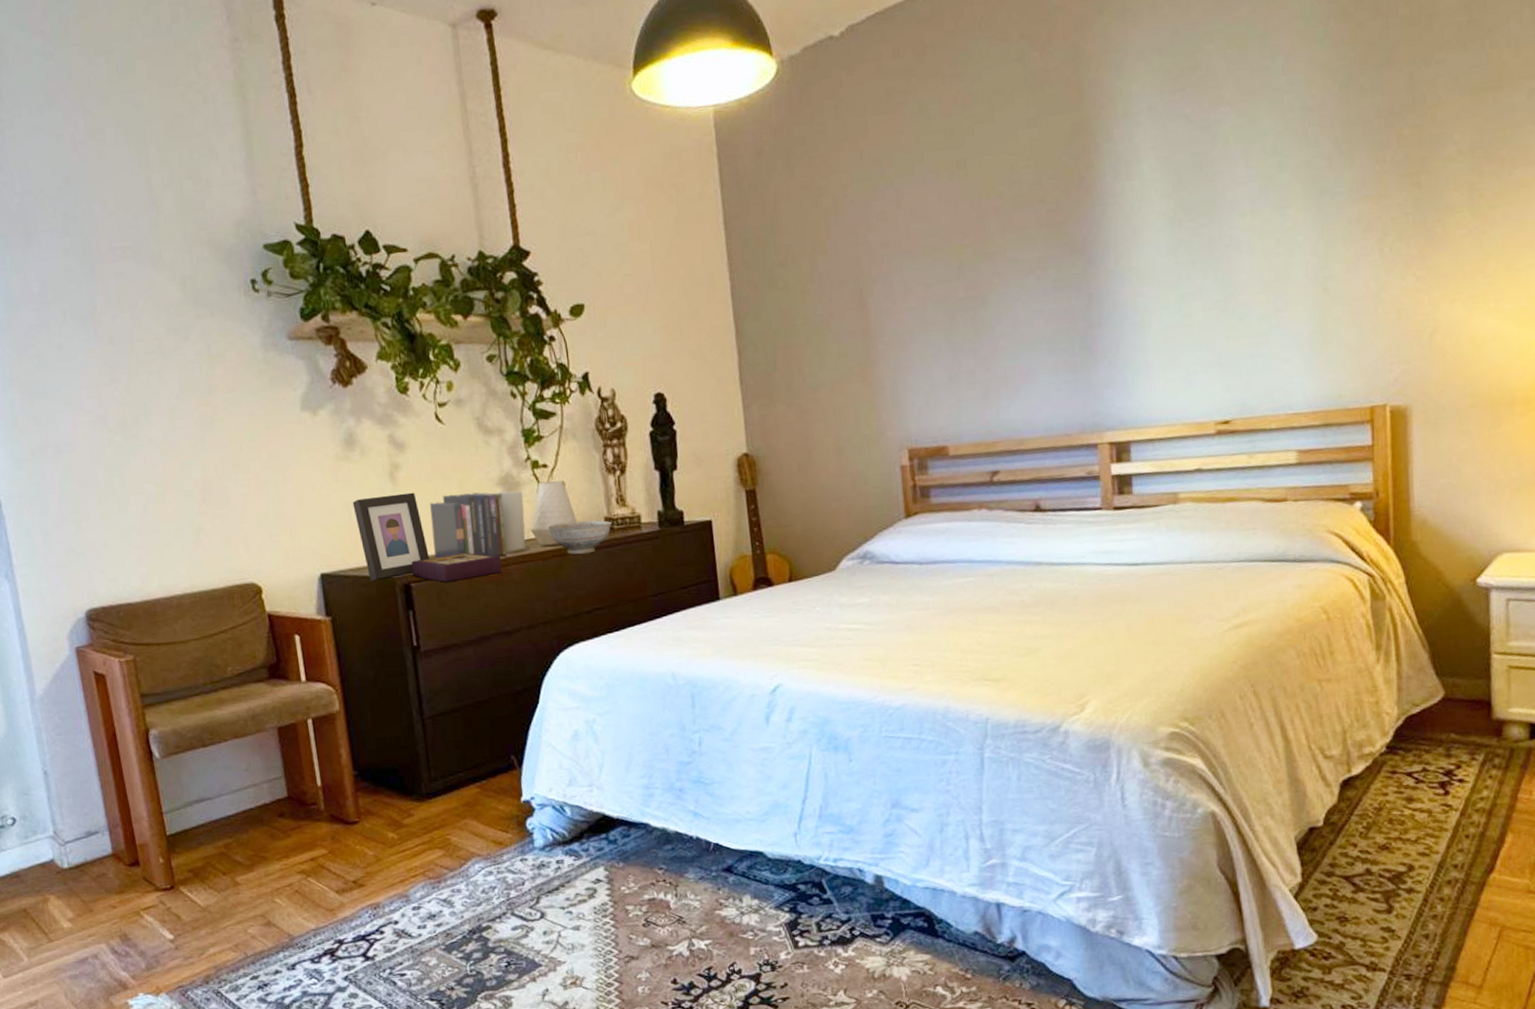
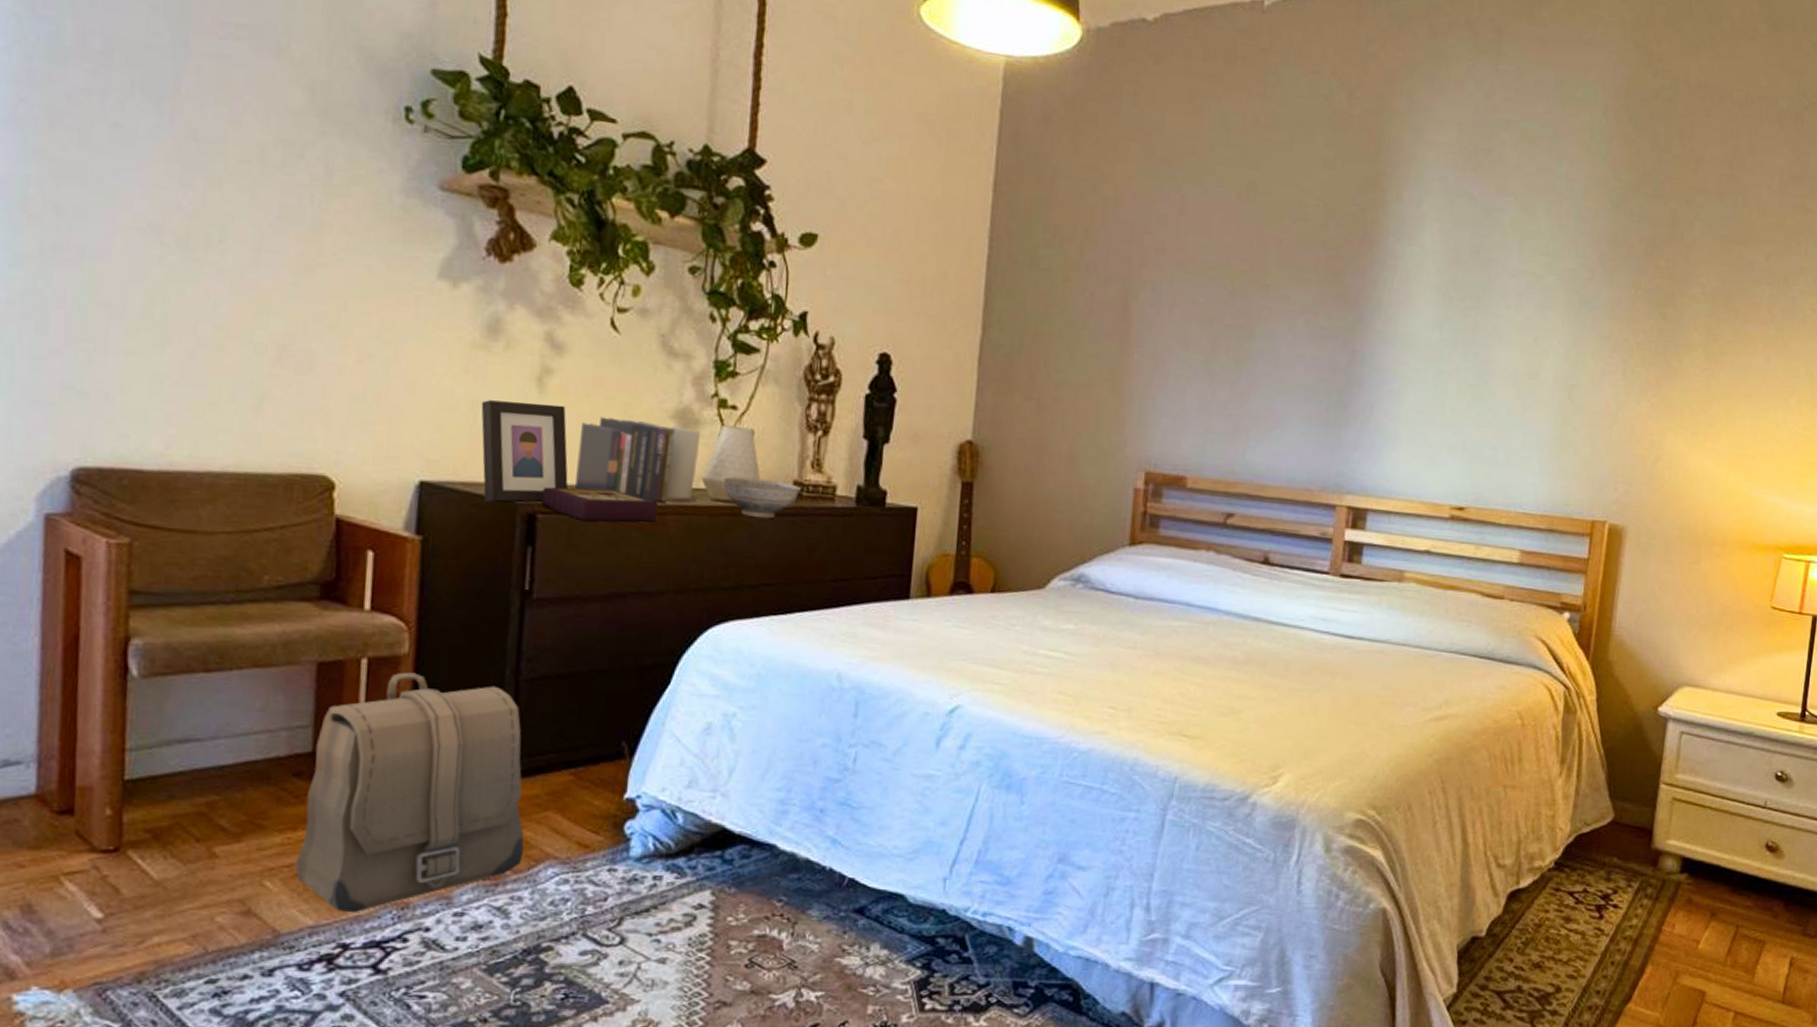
backpack: none [289,724,455,916] -> present [295,672,524,913]

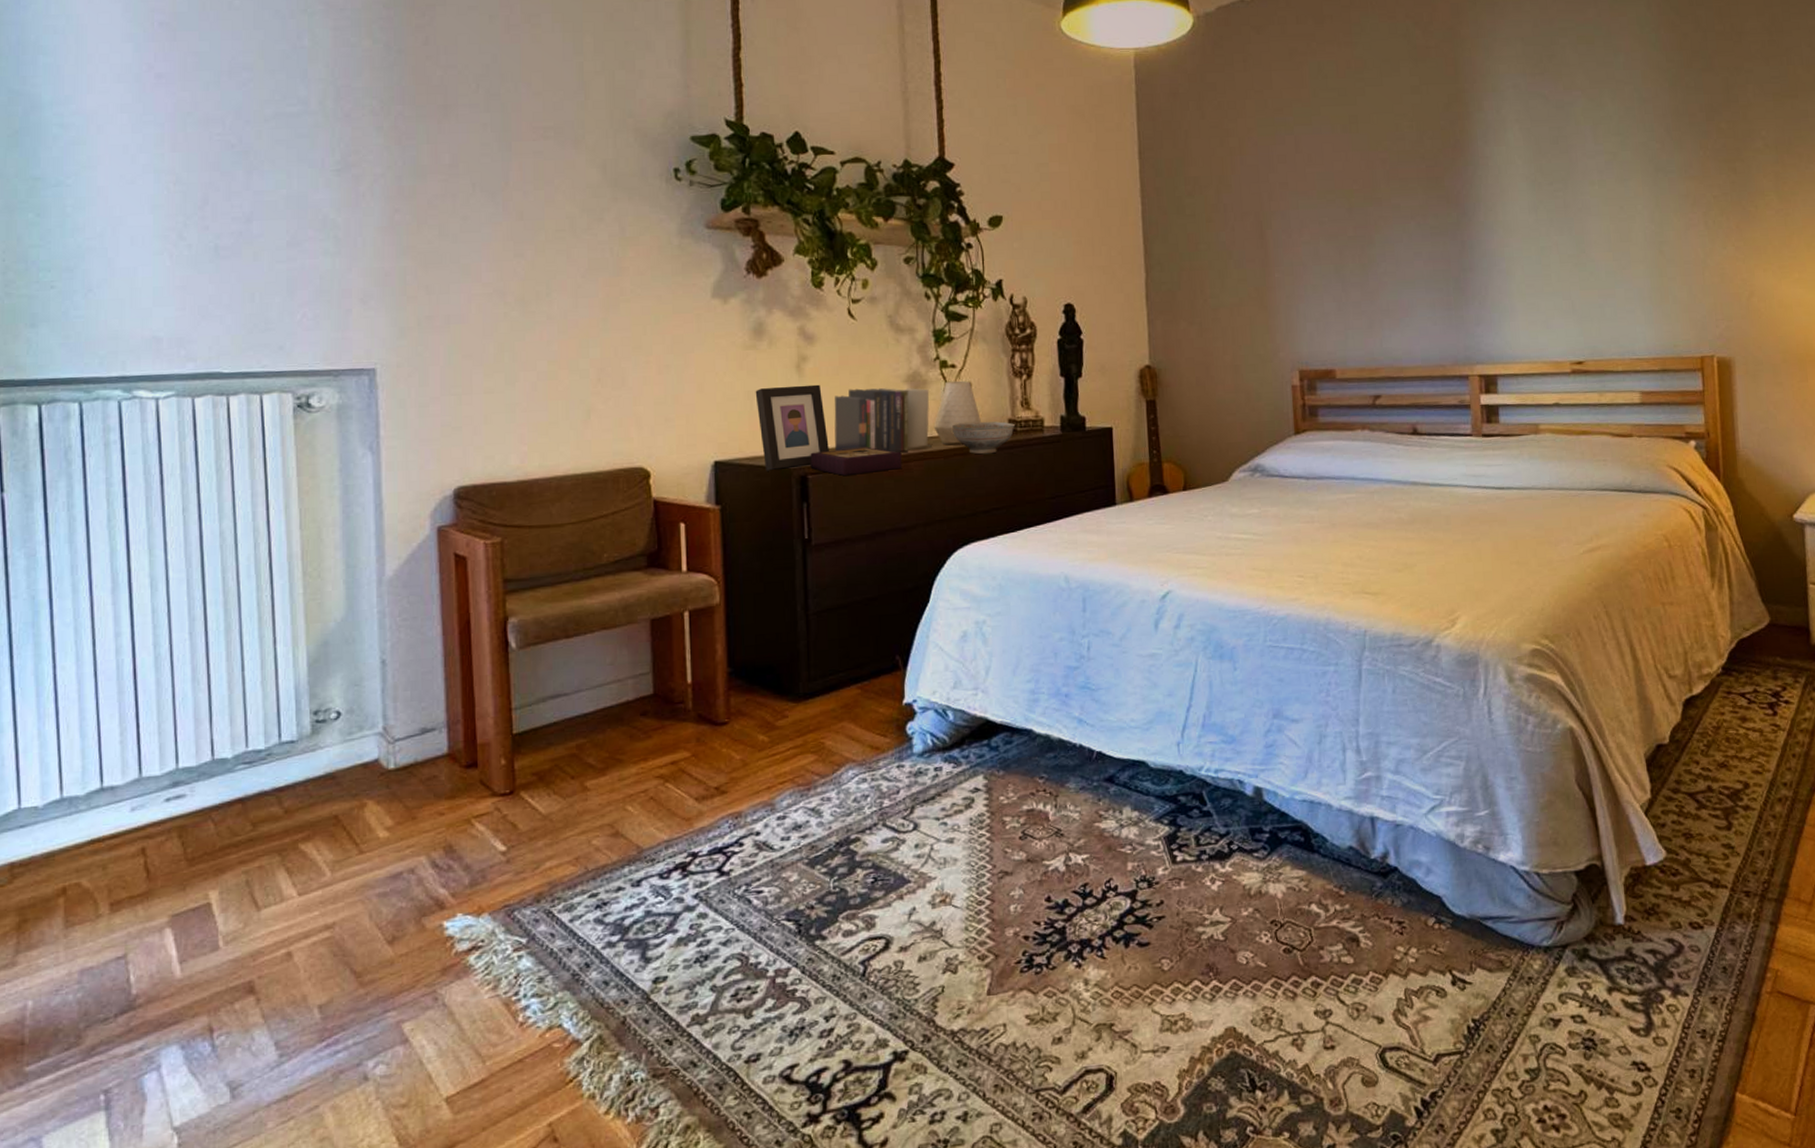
backpack: present [295,672,524,913] -> none [650,618,828,826]

